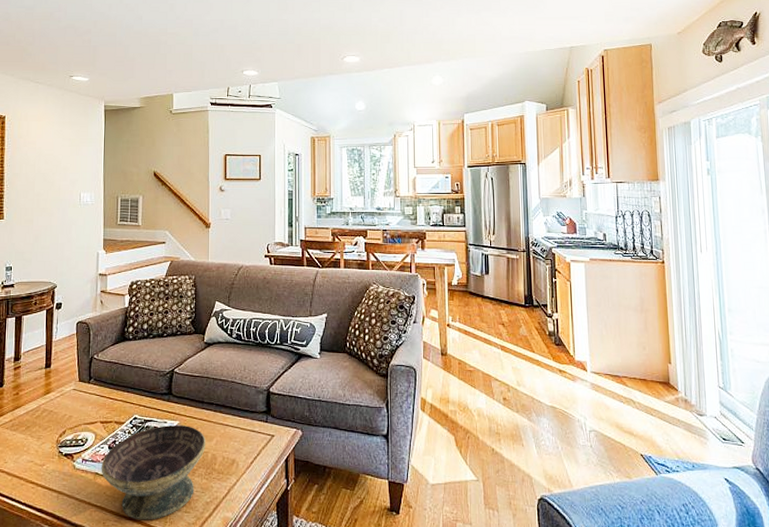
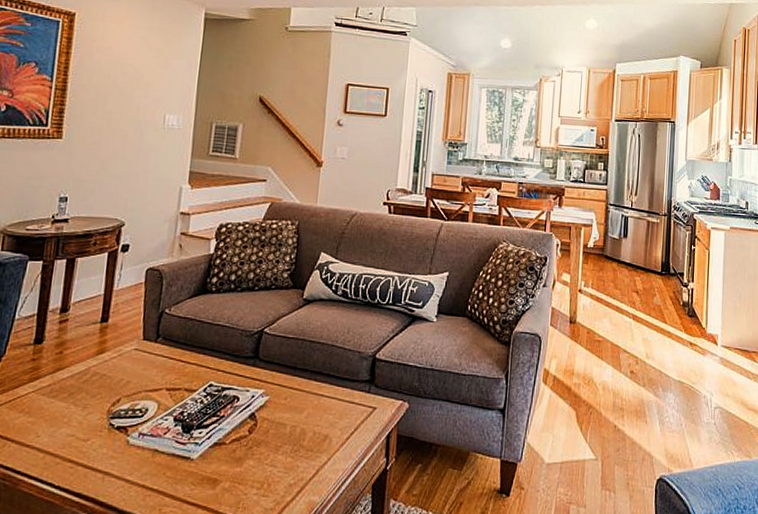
decorative bowl: present [101,424,206,520] -> none [162,393,296,506]

